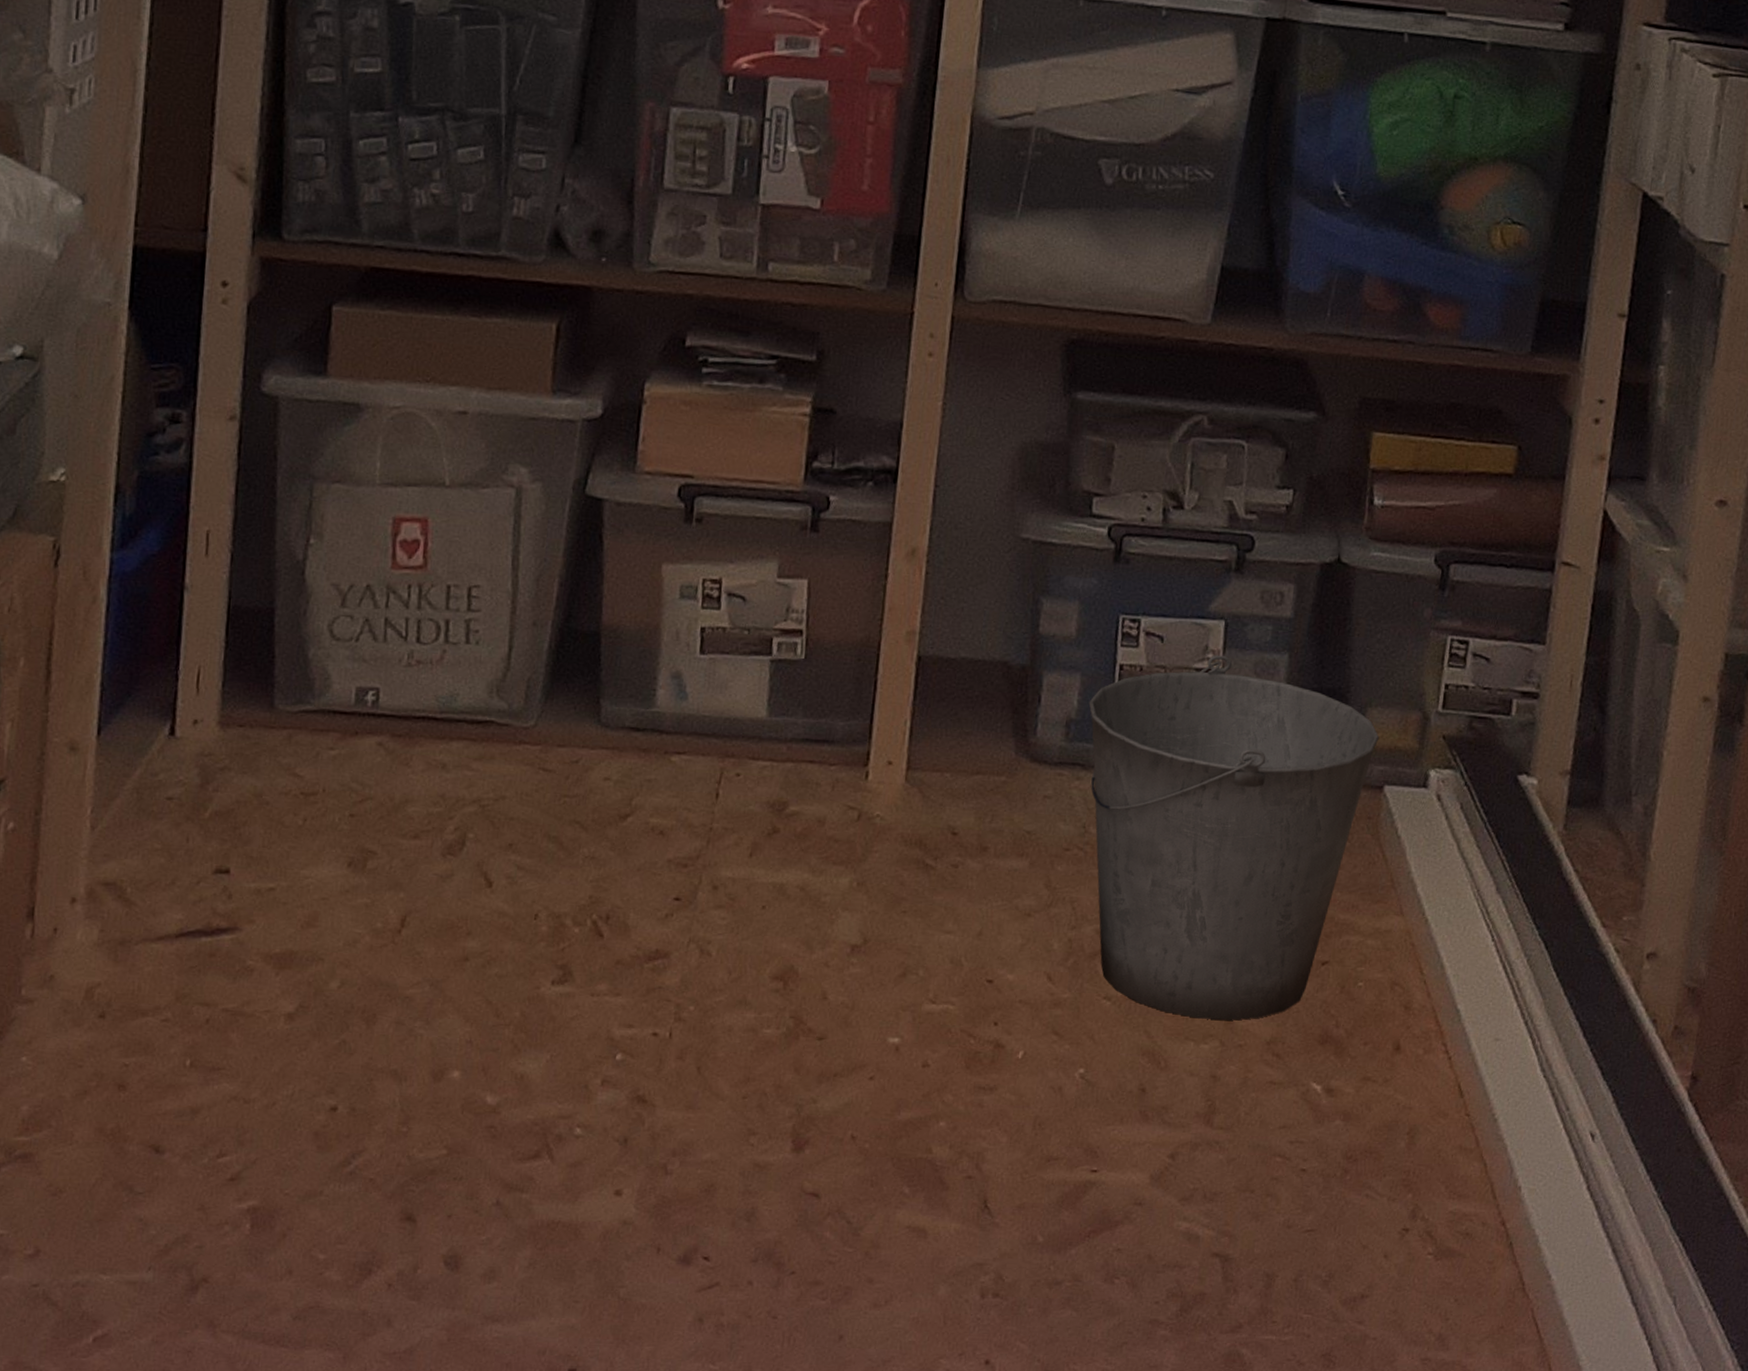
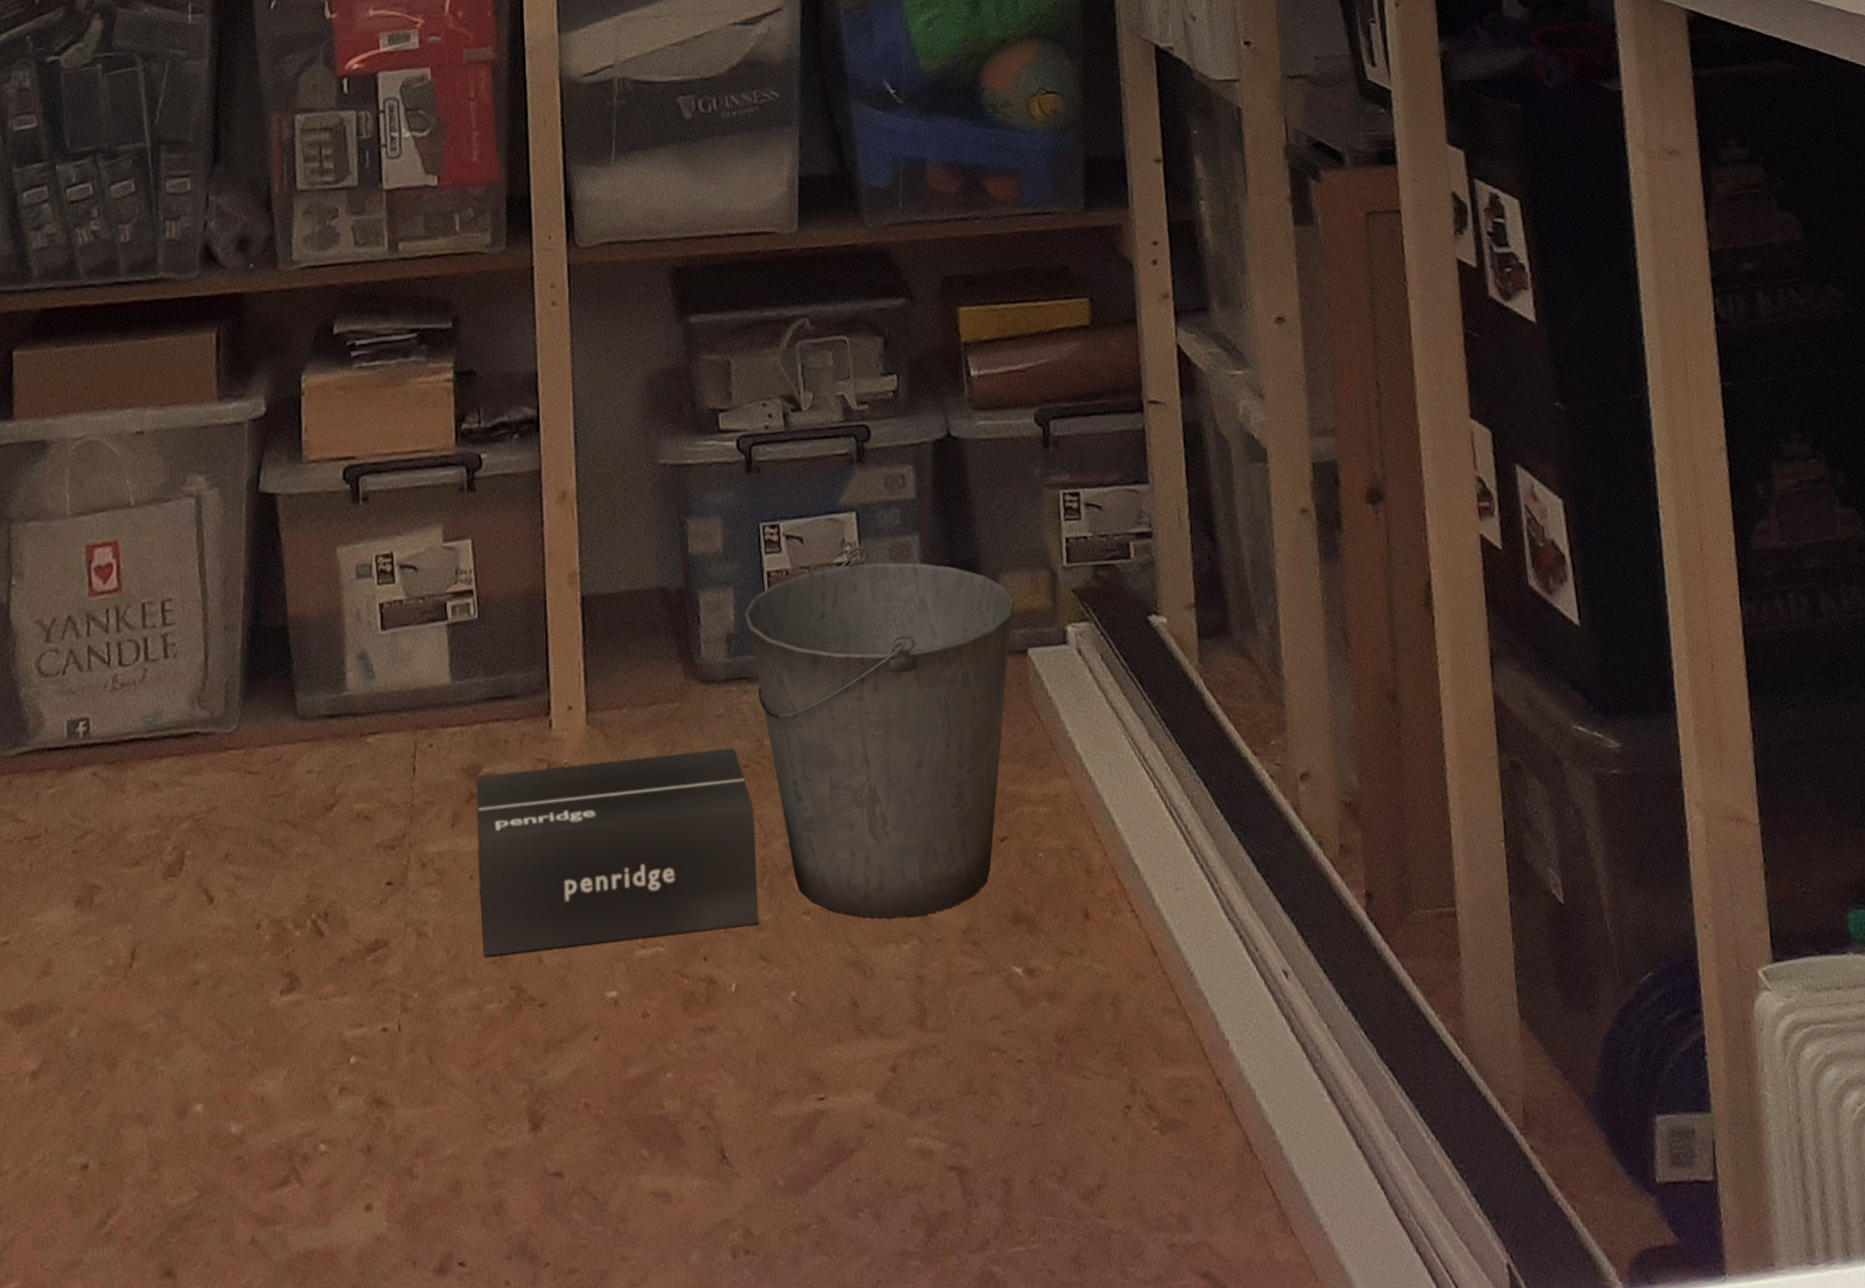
box: none [765,812,1069,1000] -> present [476,748,759,957]

